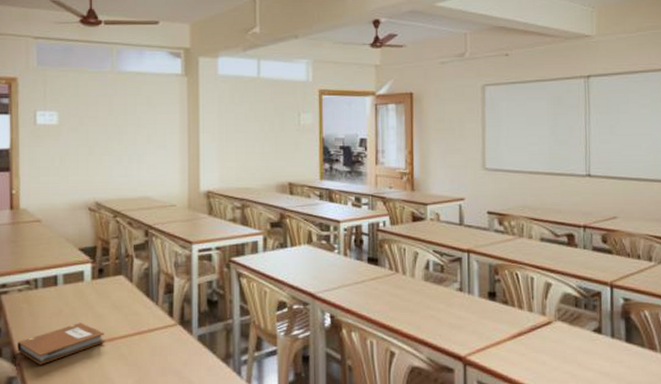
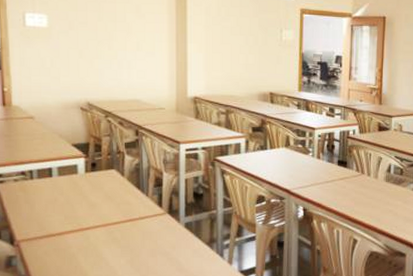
notebook: present [17,323,104,365] -> none [15,210,98,246]

